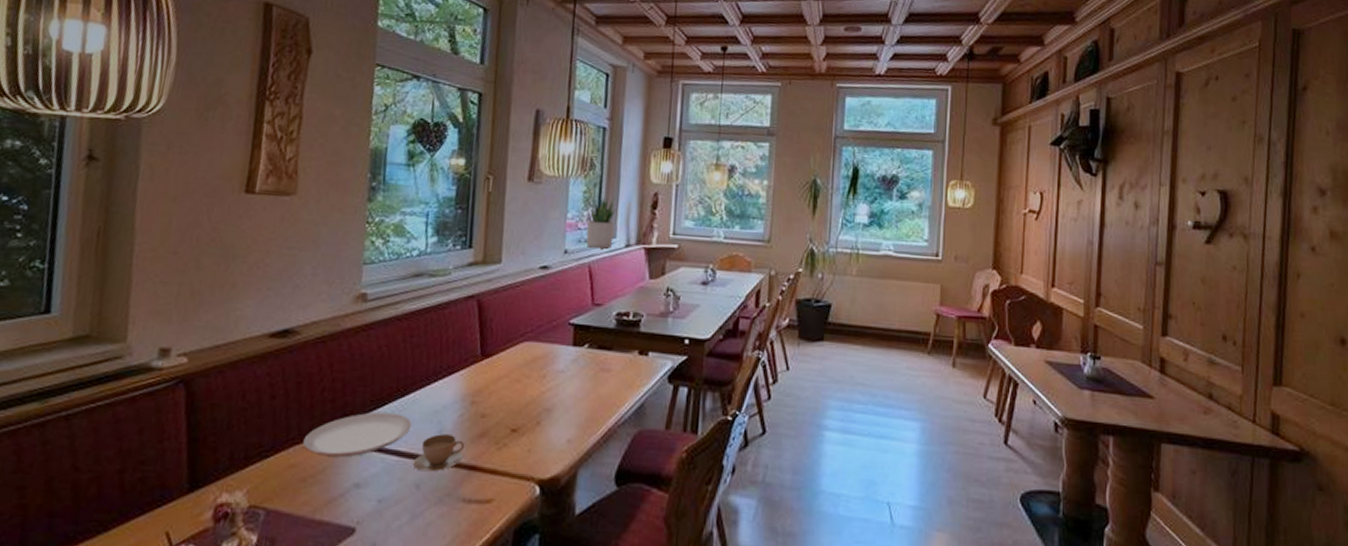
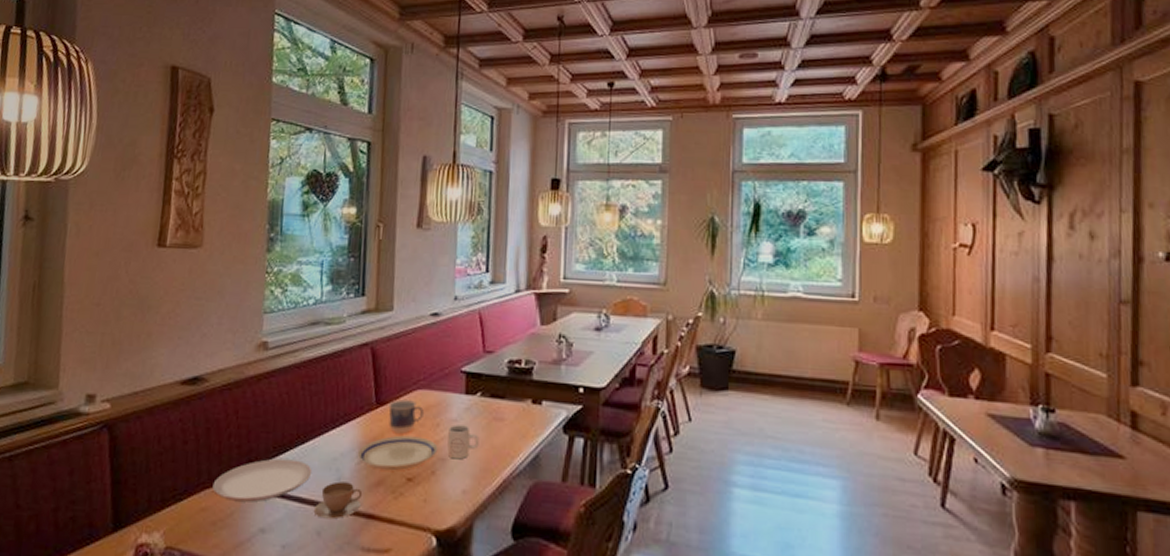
plate: none [460,387,544,423] -> present [357,435,438,472]
cup: none [494,351,530,387] -> present [388,399,424,435]
mug: none [553,376,586,410] -> present [447,425,480,460]
planter: present [586,197,616,250] -> none [475,242,505,296]

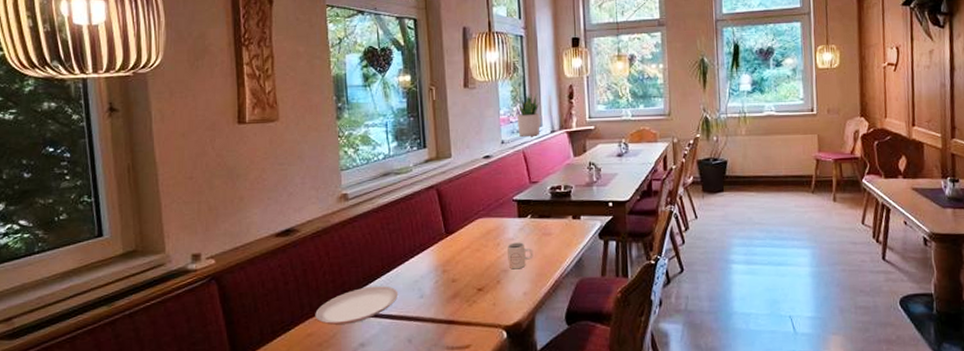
teacup: present [313,481,363,520] -> none [403,298,443,329]
plate: present [357,435,438,472] -> none [434,255,500,285]
cup: present [388,399,424,435] -> none [456,227,486,256]
planter: none [475,242,505,296] -> present [517,93,541,138]

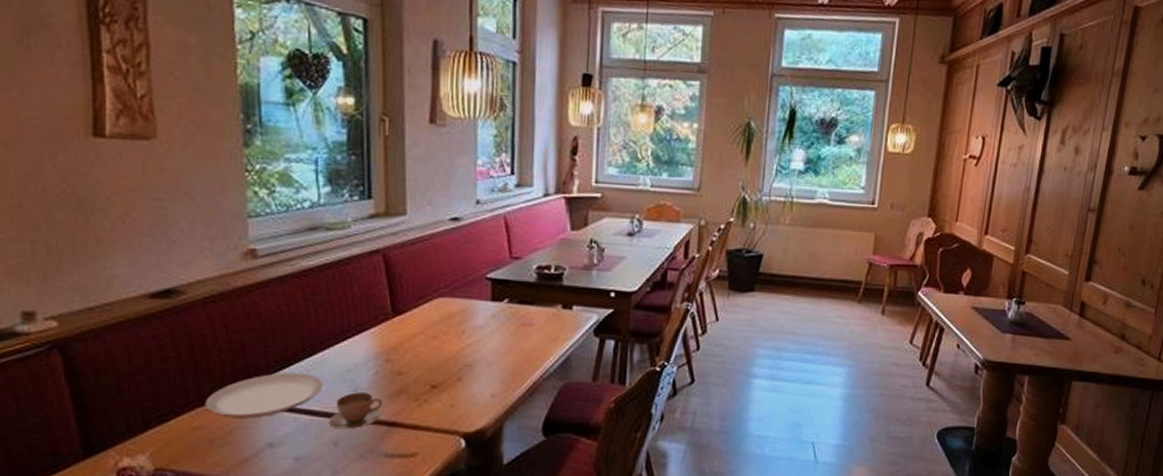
teacup: none [403,298,443,329] -> present [328,392,383,429]
mug: present [508,242,533,270] -> none [474,331,508,365]
planter: present [517,93,541,138] -> none [500,142,532,200]

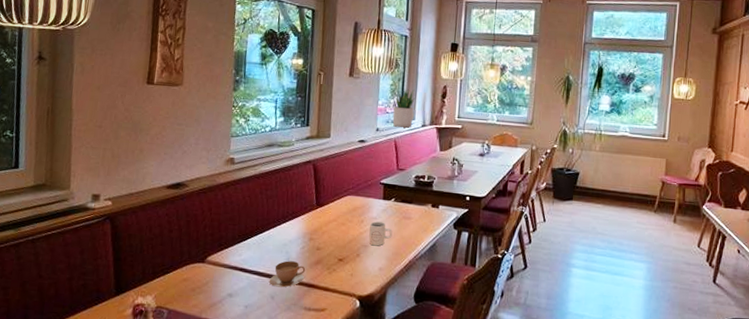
plate: present [205,372,324,418] -> none [192,243,268,275]
mug: none [474,331,508,365] -> present [369,221,393,246]
planter: none [500,142,532,200] -> present [392,89,415,129]

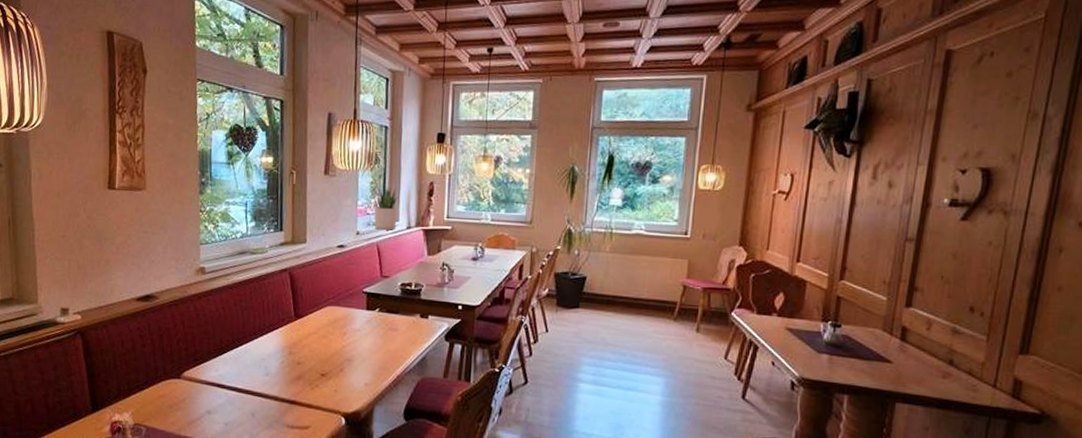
teacup: present [268,261,306,288] -> none [248,376,286,404]
mug: present [369,221,393,246] -> none [352,333,378,360]

